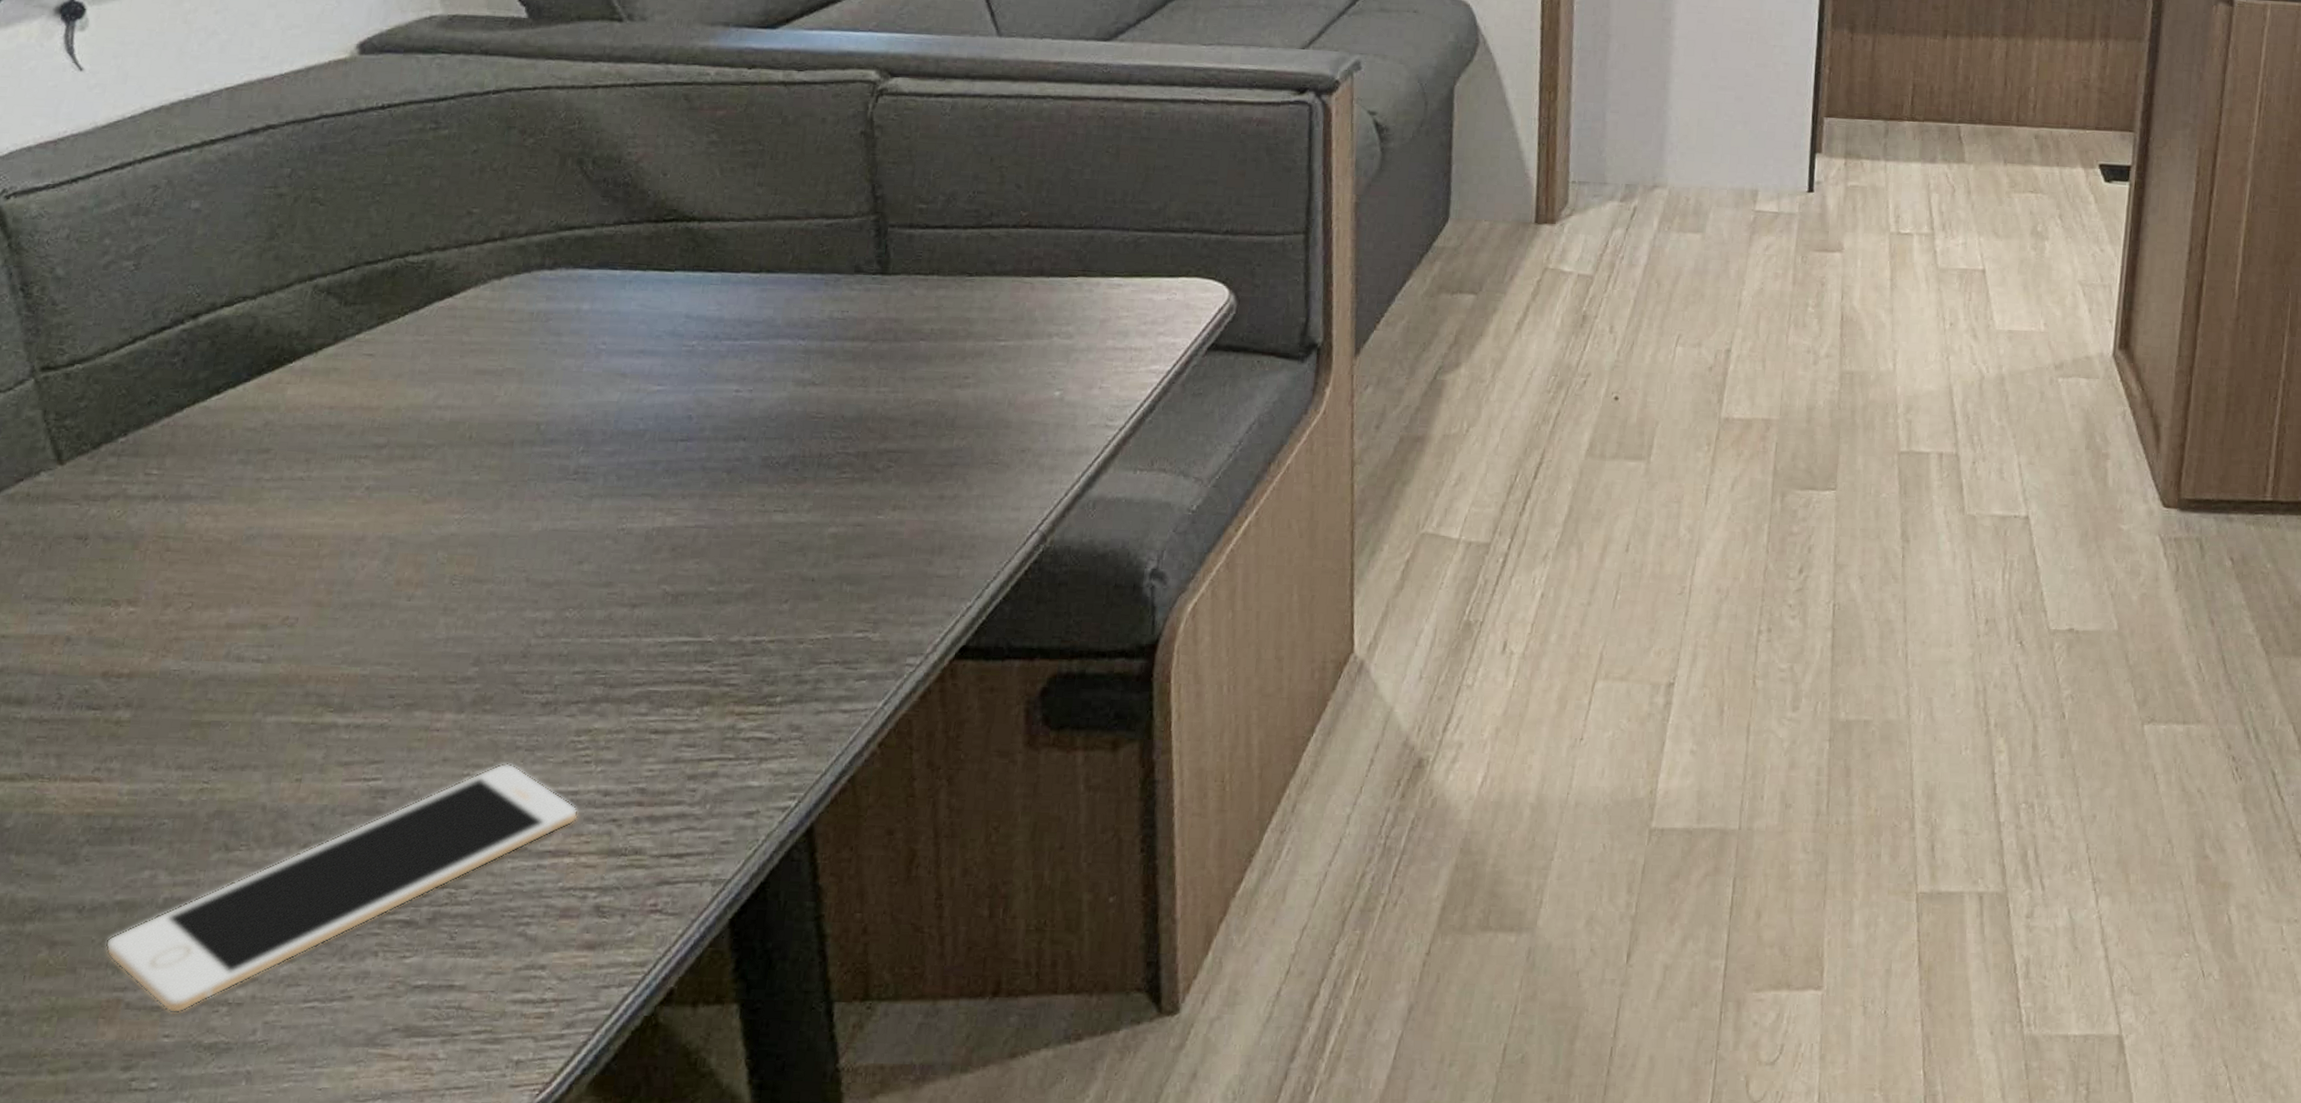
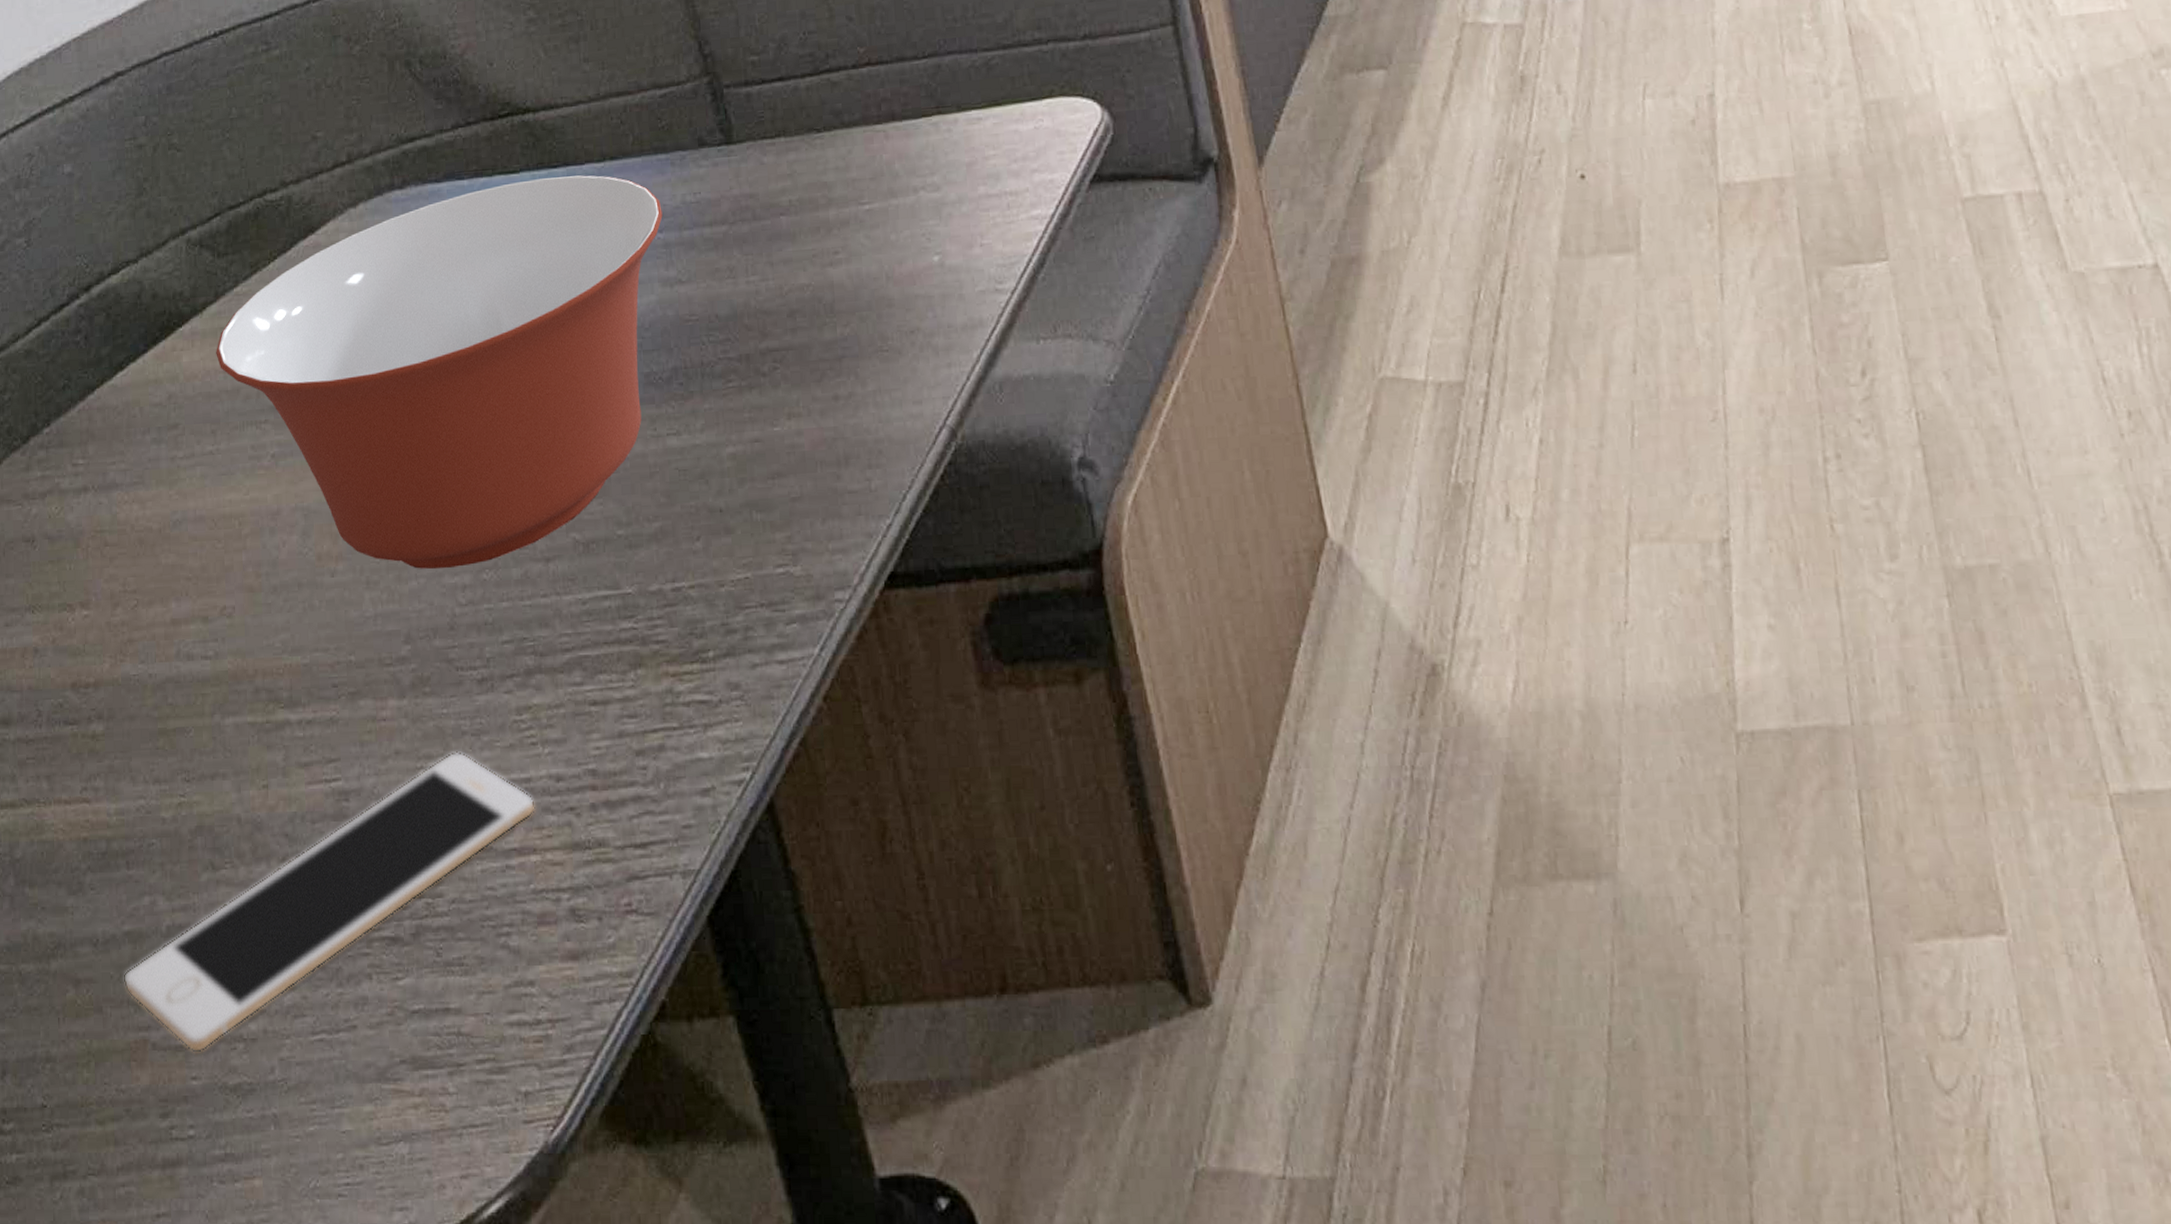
mixing bowl: none [324,279,809,604] -> present [216,175,663,569]

